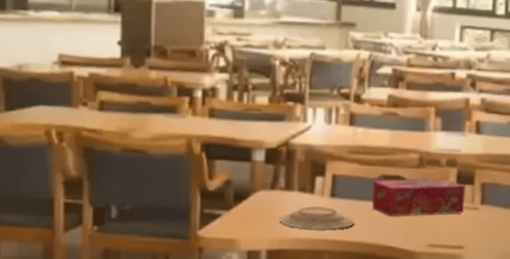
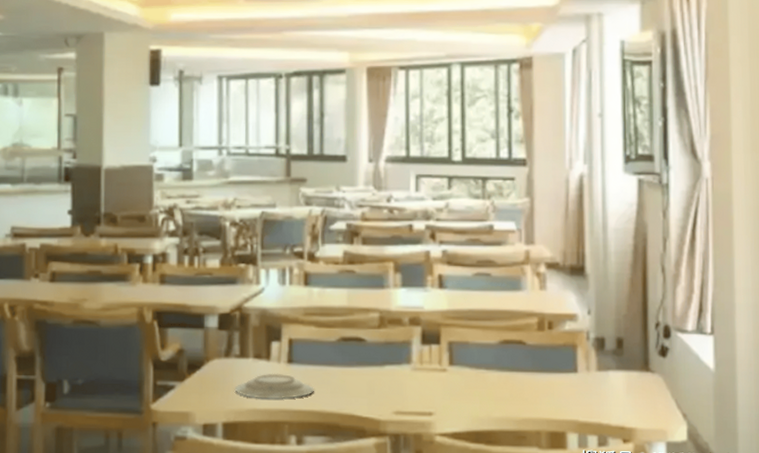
tissue box: present [372,178,465,217] -> none [331,338,432,382]

